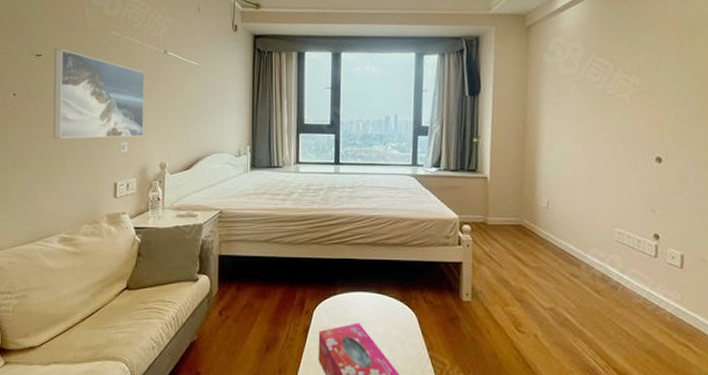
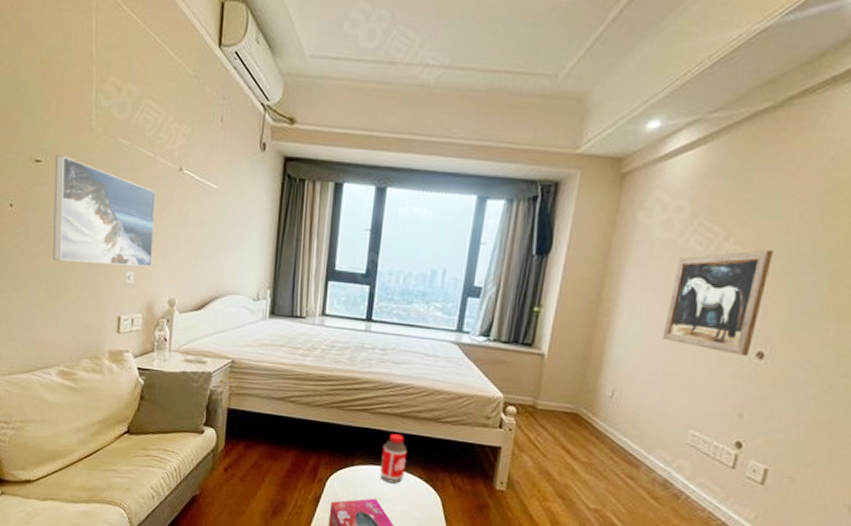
bottle: none [359,261,383,307] -> present [379,434,408,484]
wall art: none [580,75,653,161] -> present [662,250,773,356]

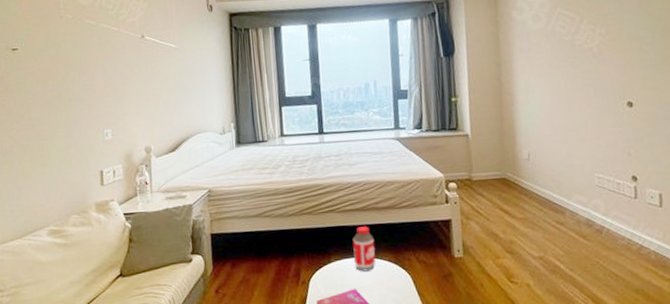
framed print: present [53,155,157,267] -> none [30,41,127,132]
wall art: present [662,250,773,356] -> none [551,24,622,107]

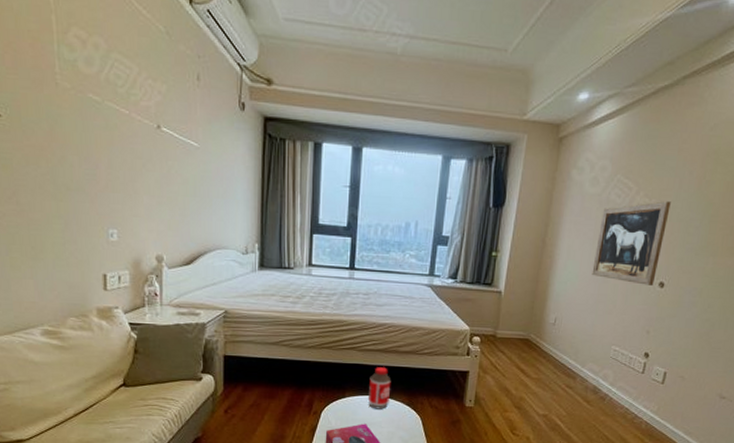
wall art: none [551,24,622,107] -> present [592,201,671,285]

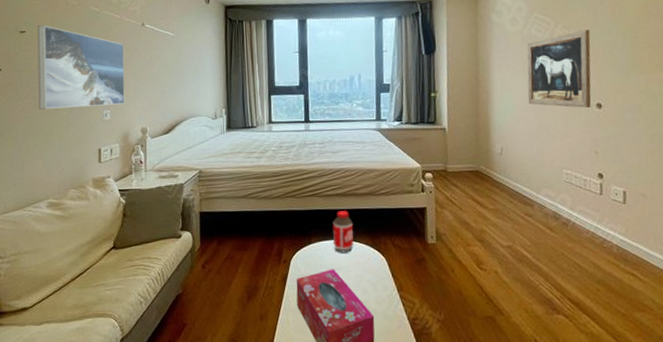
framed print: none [16,109,136,224] -> present [37,25,125,110]

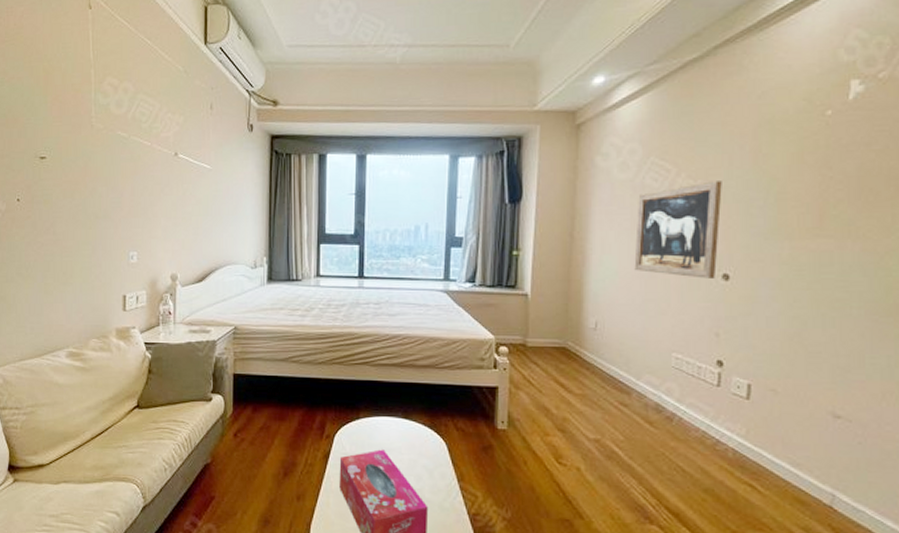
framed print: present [37,25,125,110] -> none [59,150,155,247]
bottle: present [332,211,354,253] -> none [384,384,410,433]

